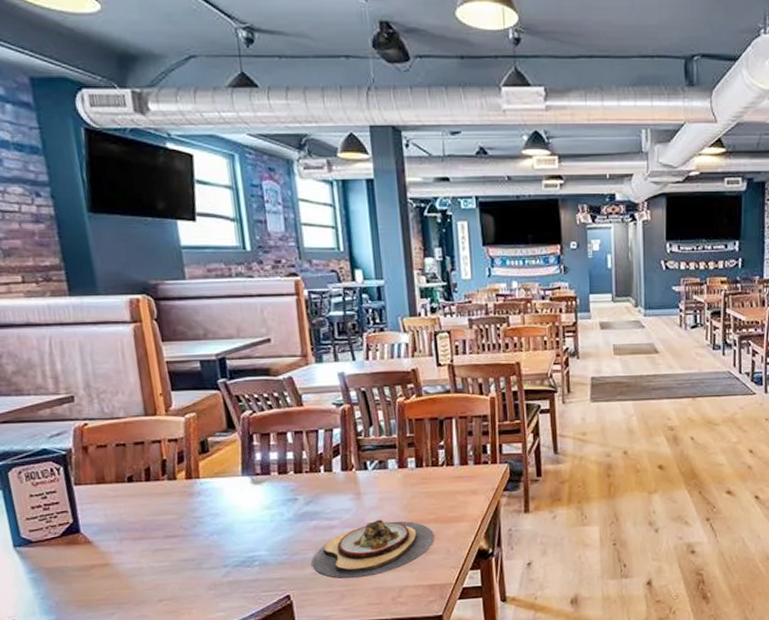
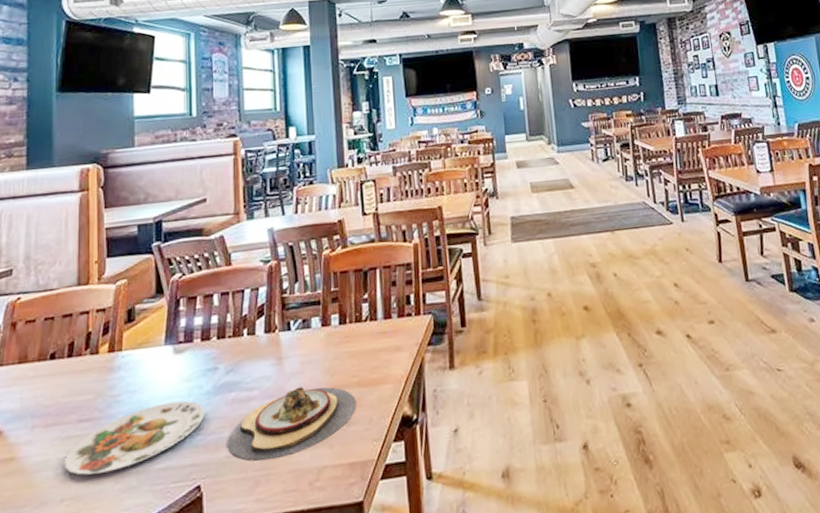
plate: none [156,525,289,582] -> present [64,400,205,476]

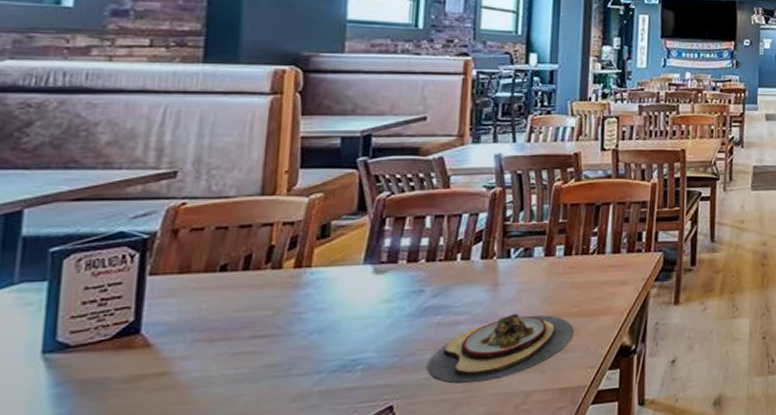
plate: present [64,400,205,476] -> none [229,321,406,393]

